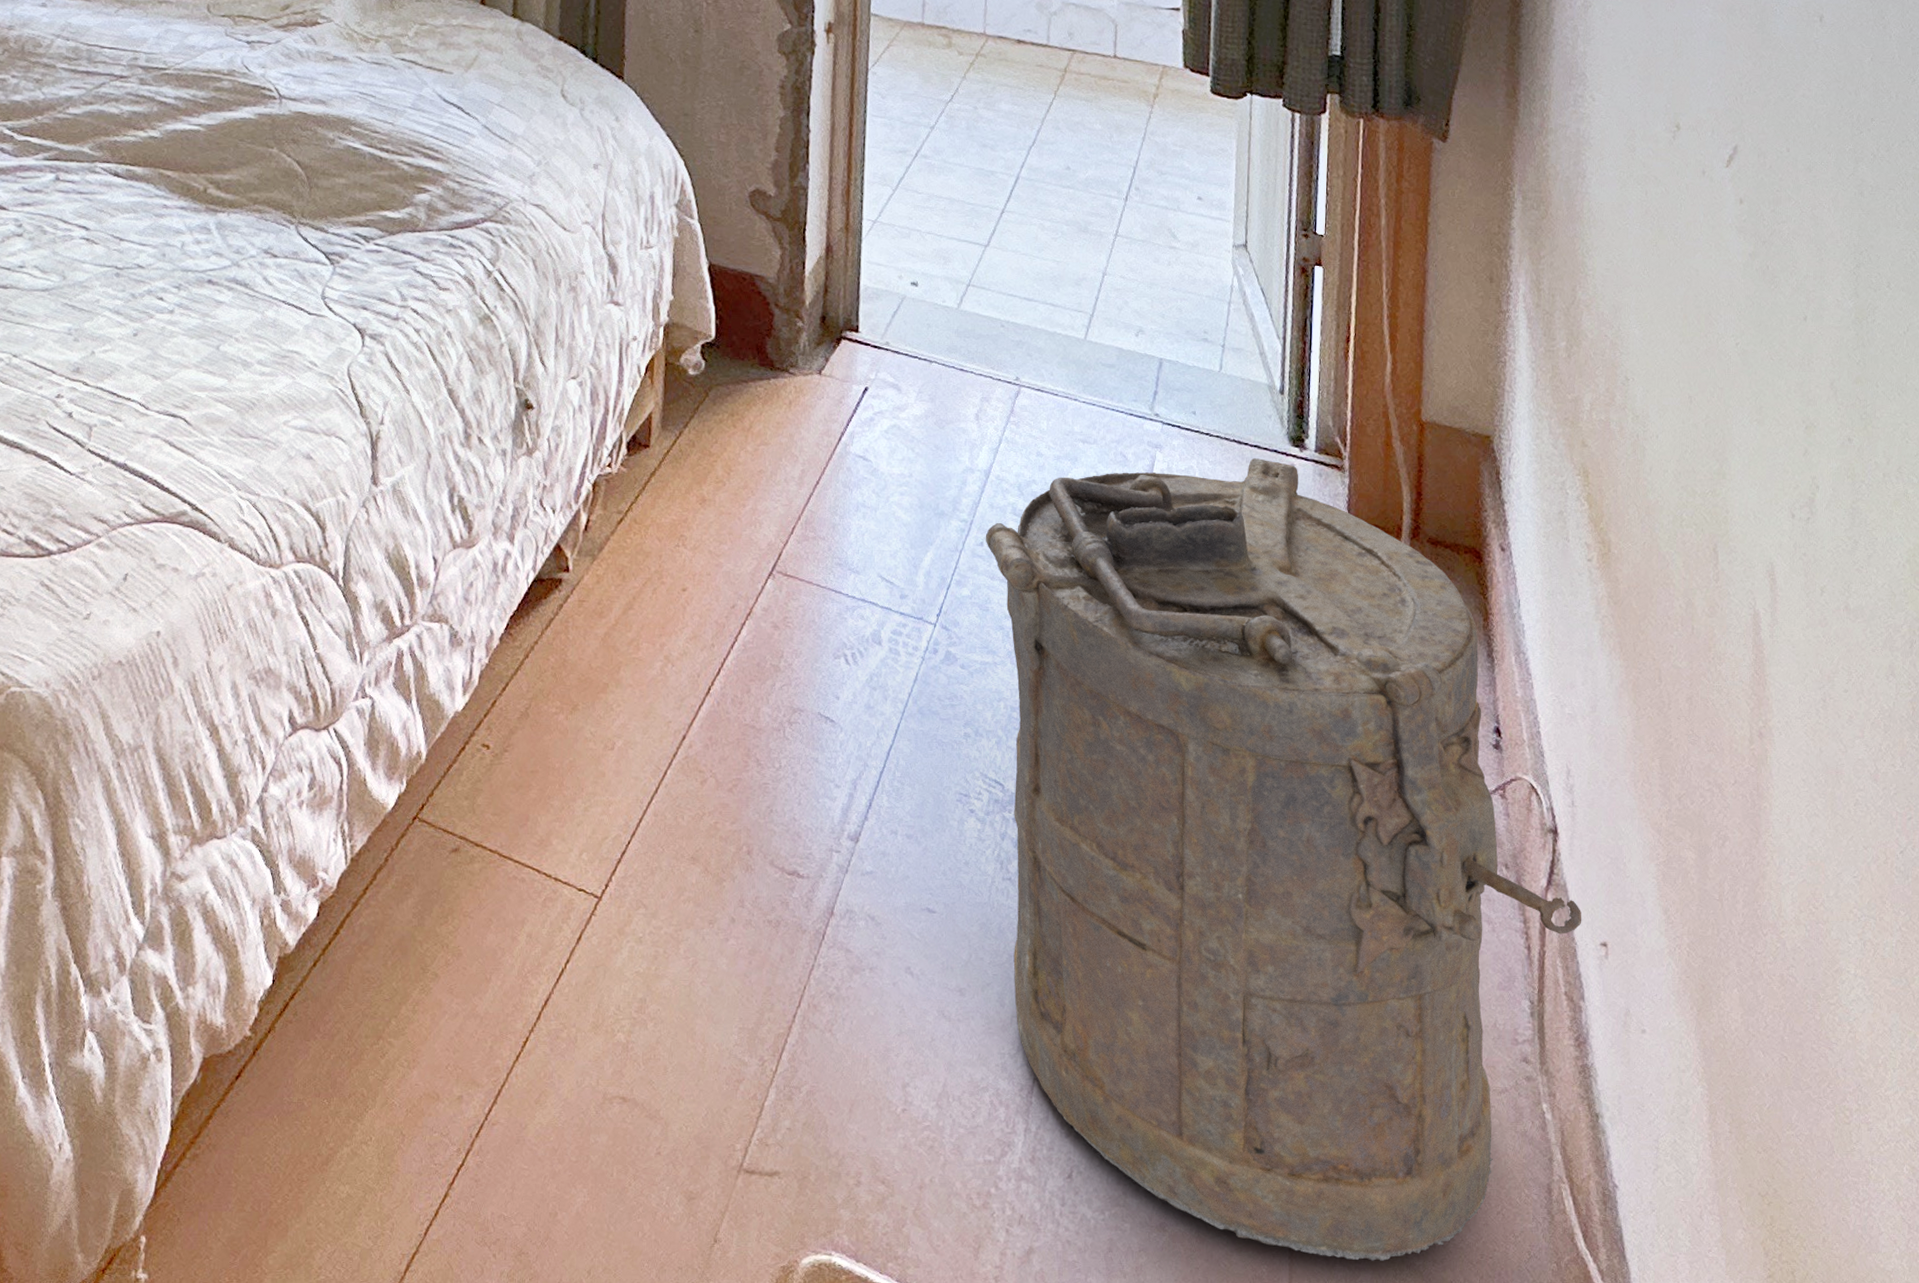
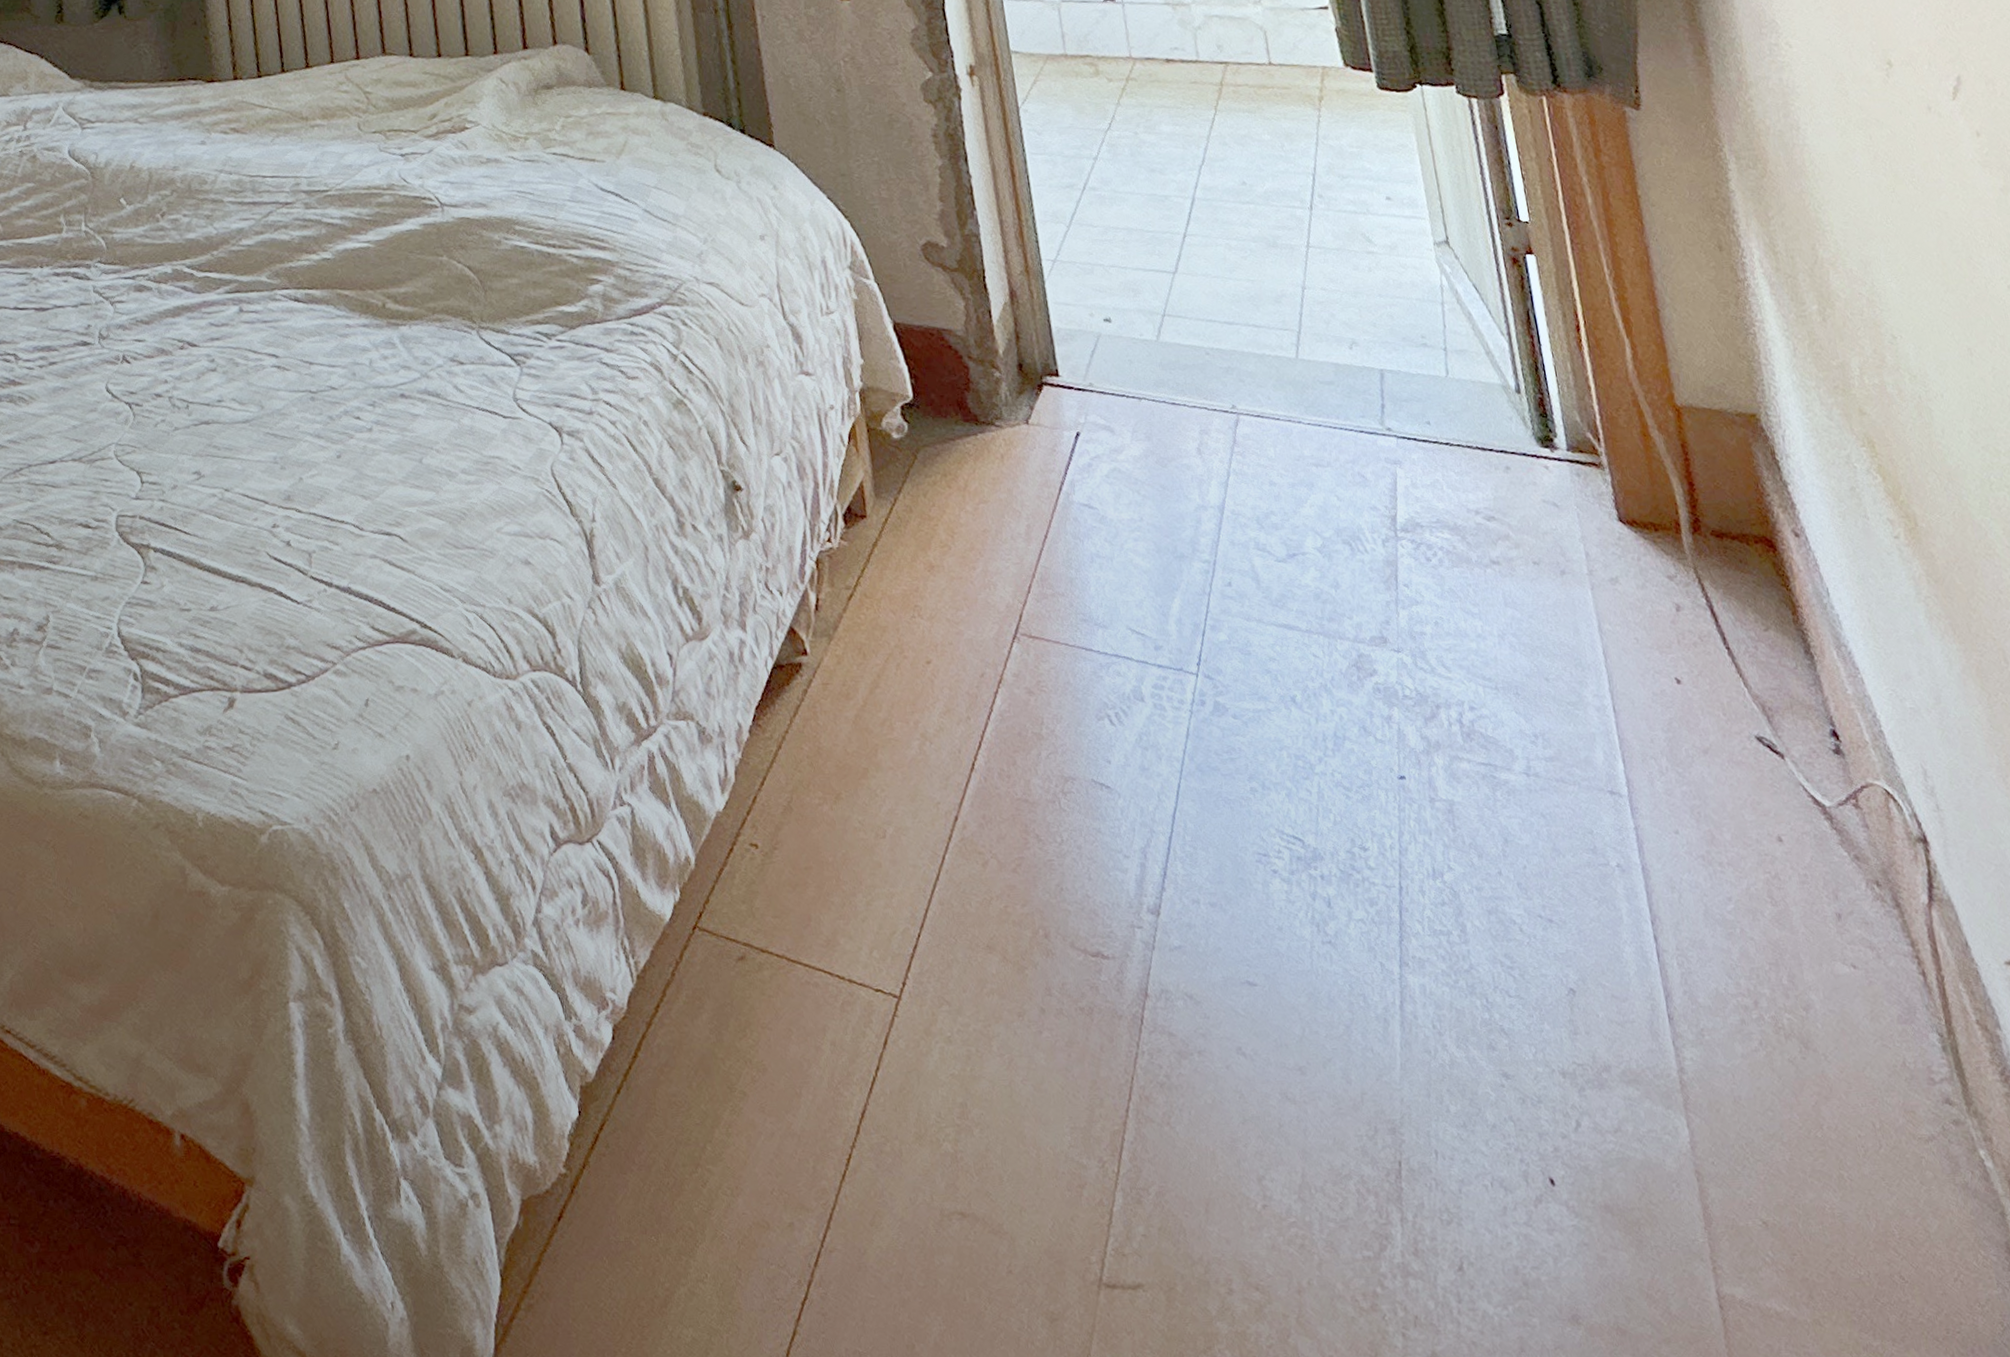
laundry hamper: present [985,458,1582,1261] -> none [1232,464,1978,1345]

